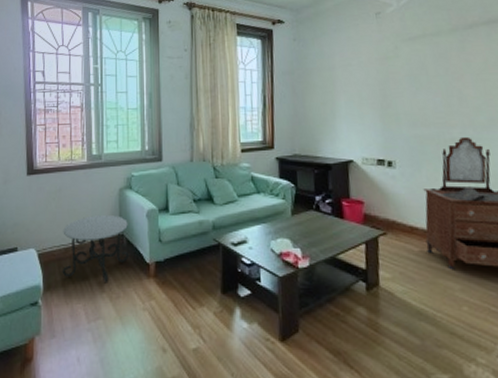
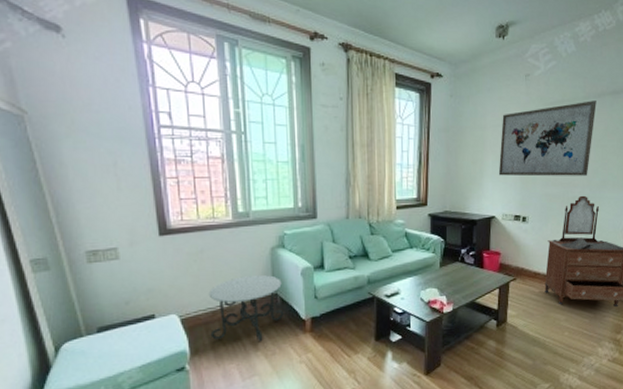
wall art: none [352,32,469,117] -> present [498,101,596,176]

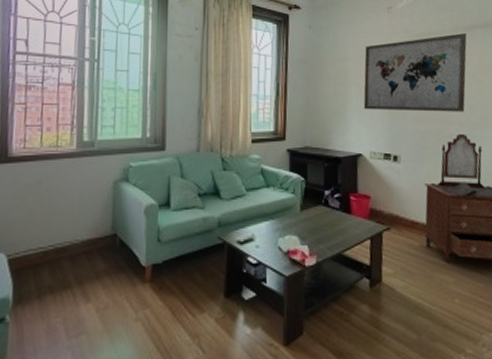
side table: present [208,274,284,342] -> none [38,211,122,292]

